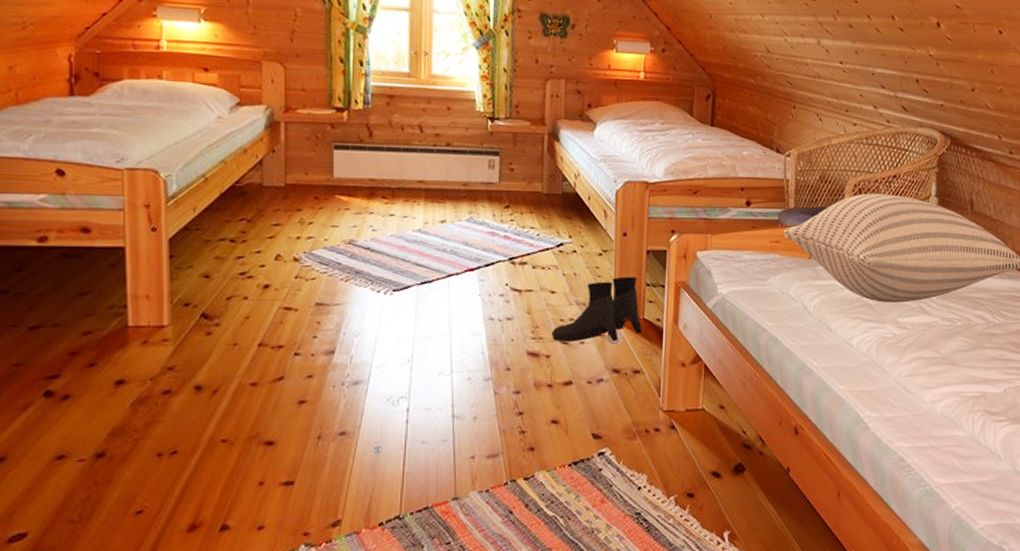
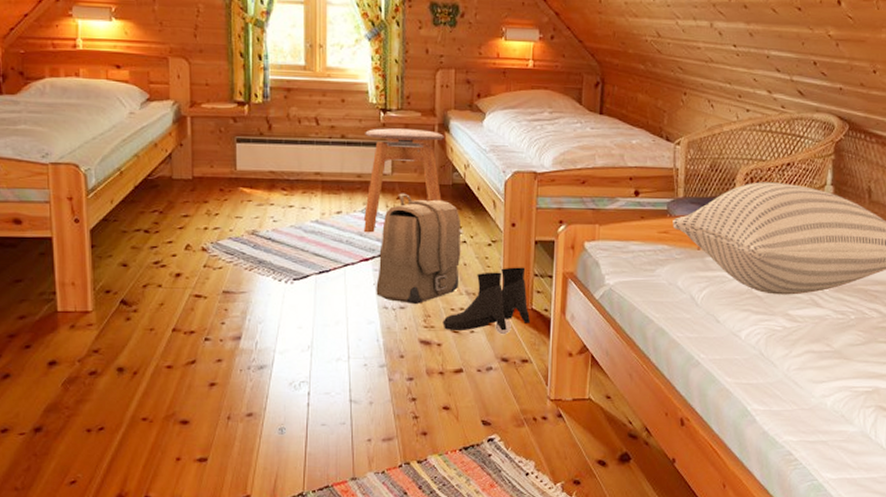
stool: none [468,136,554,243] -> present [363,128,444,233]
backpack: none [481,202,571,315] -> present [376,193,461,304]

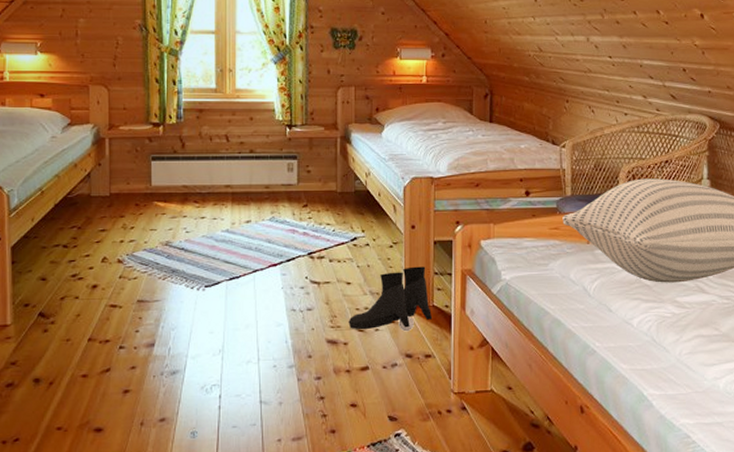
stool: present [363,128,444,233] -> none [271,142,346,240]
backpack: present [376,193,461,304] -> none [284,201,365,305]

